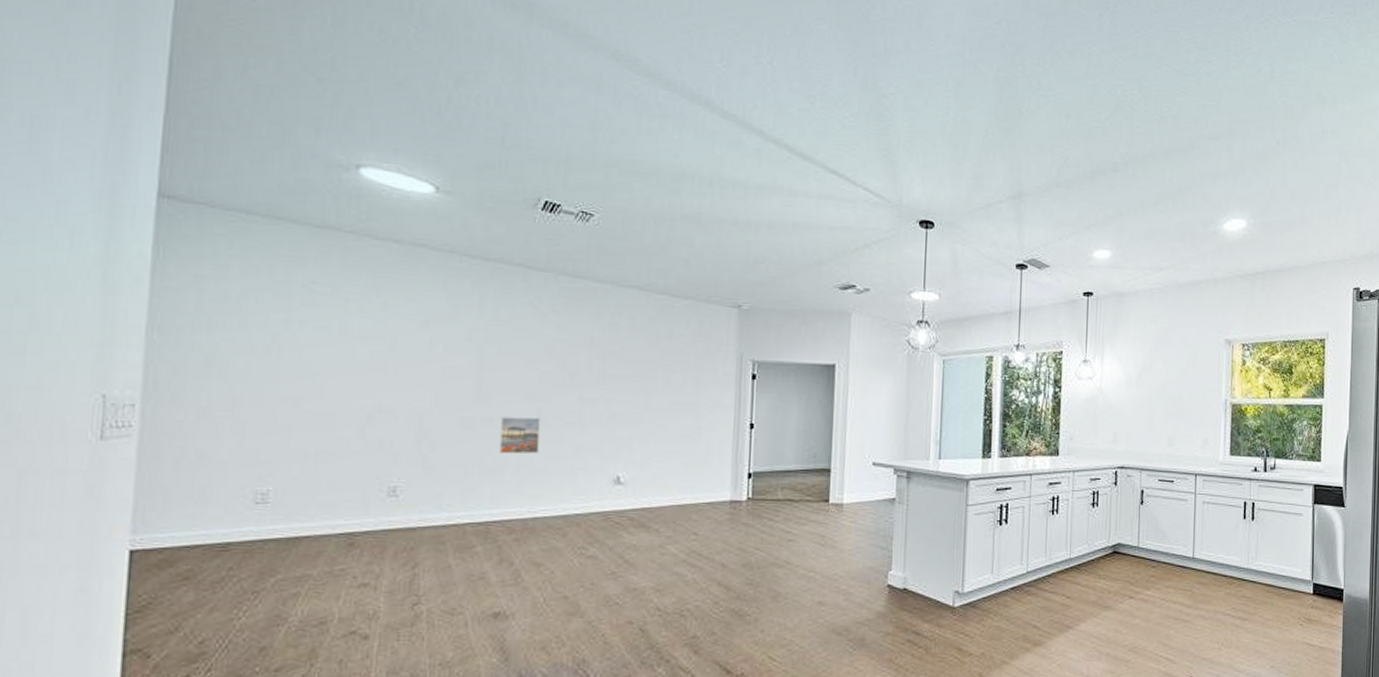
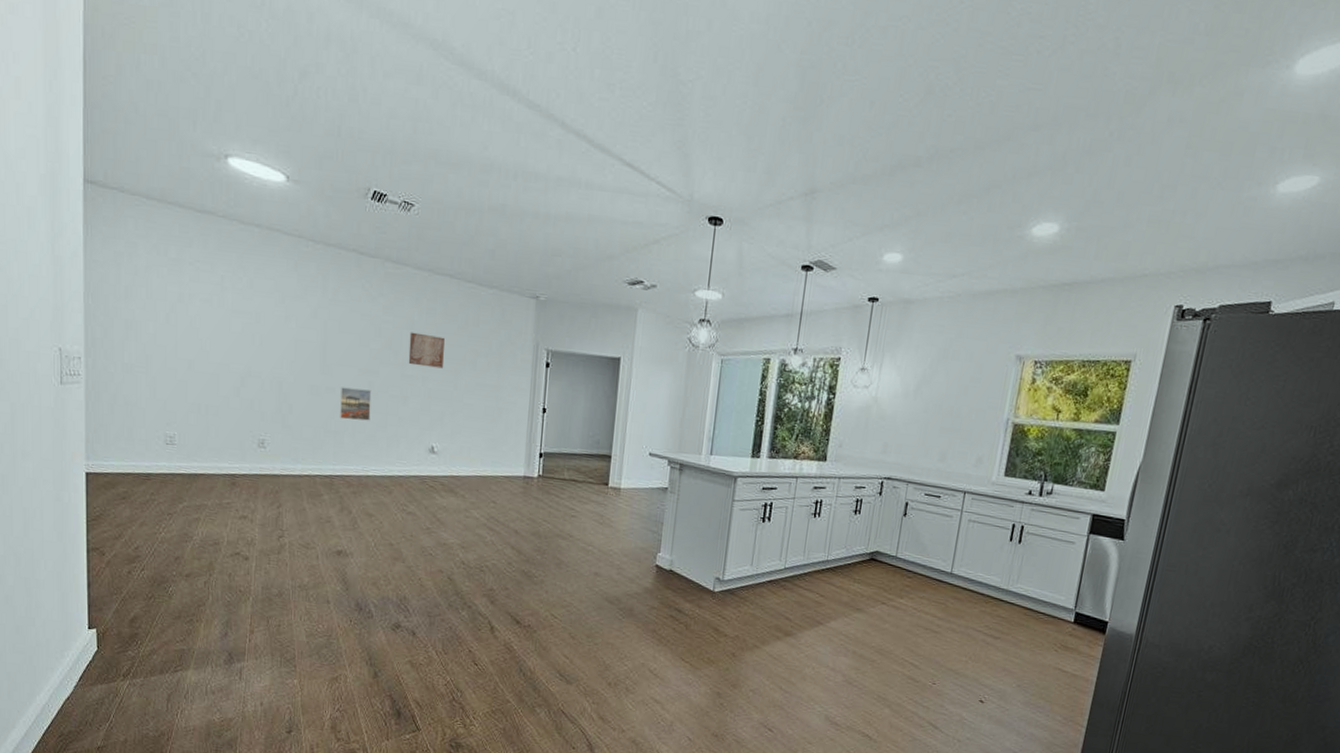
wall art: none [587,350,632,388] -> present [408,332,445,369]

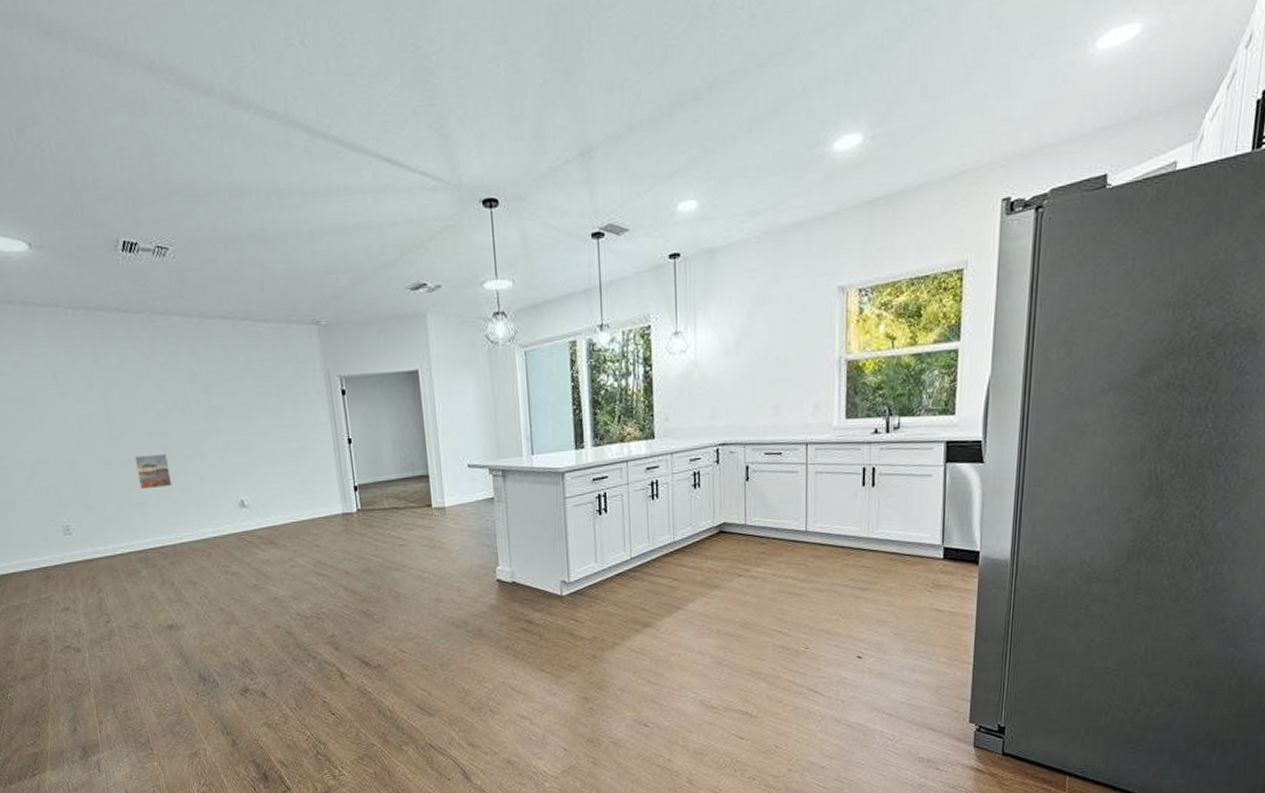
wall art: present [408,332,445,369] -> none [193,384,236,420]

